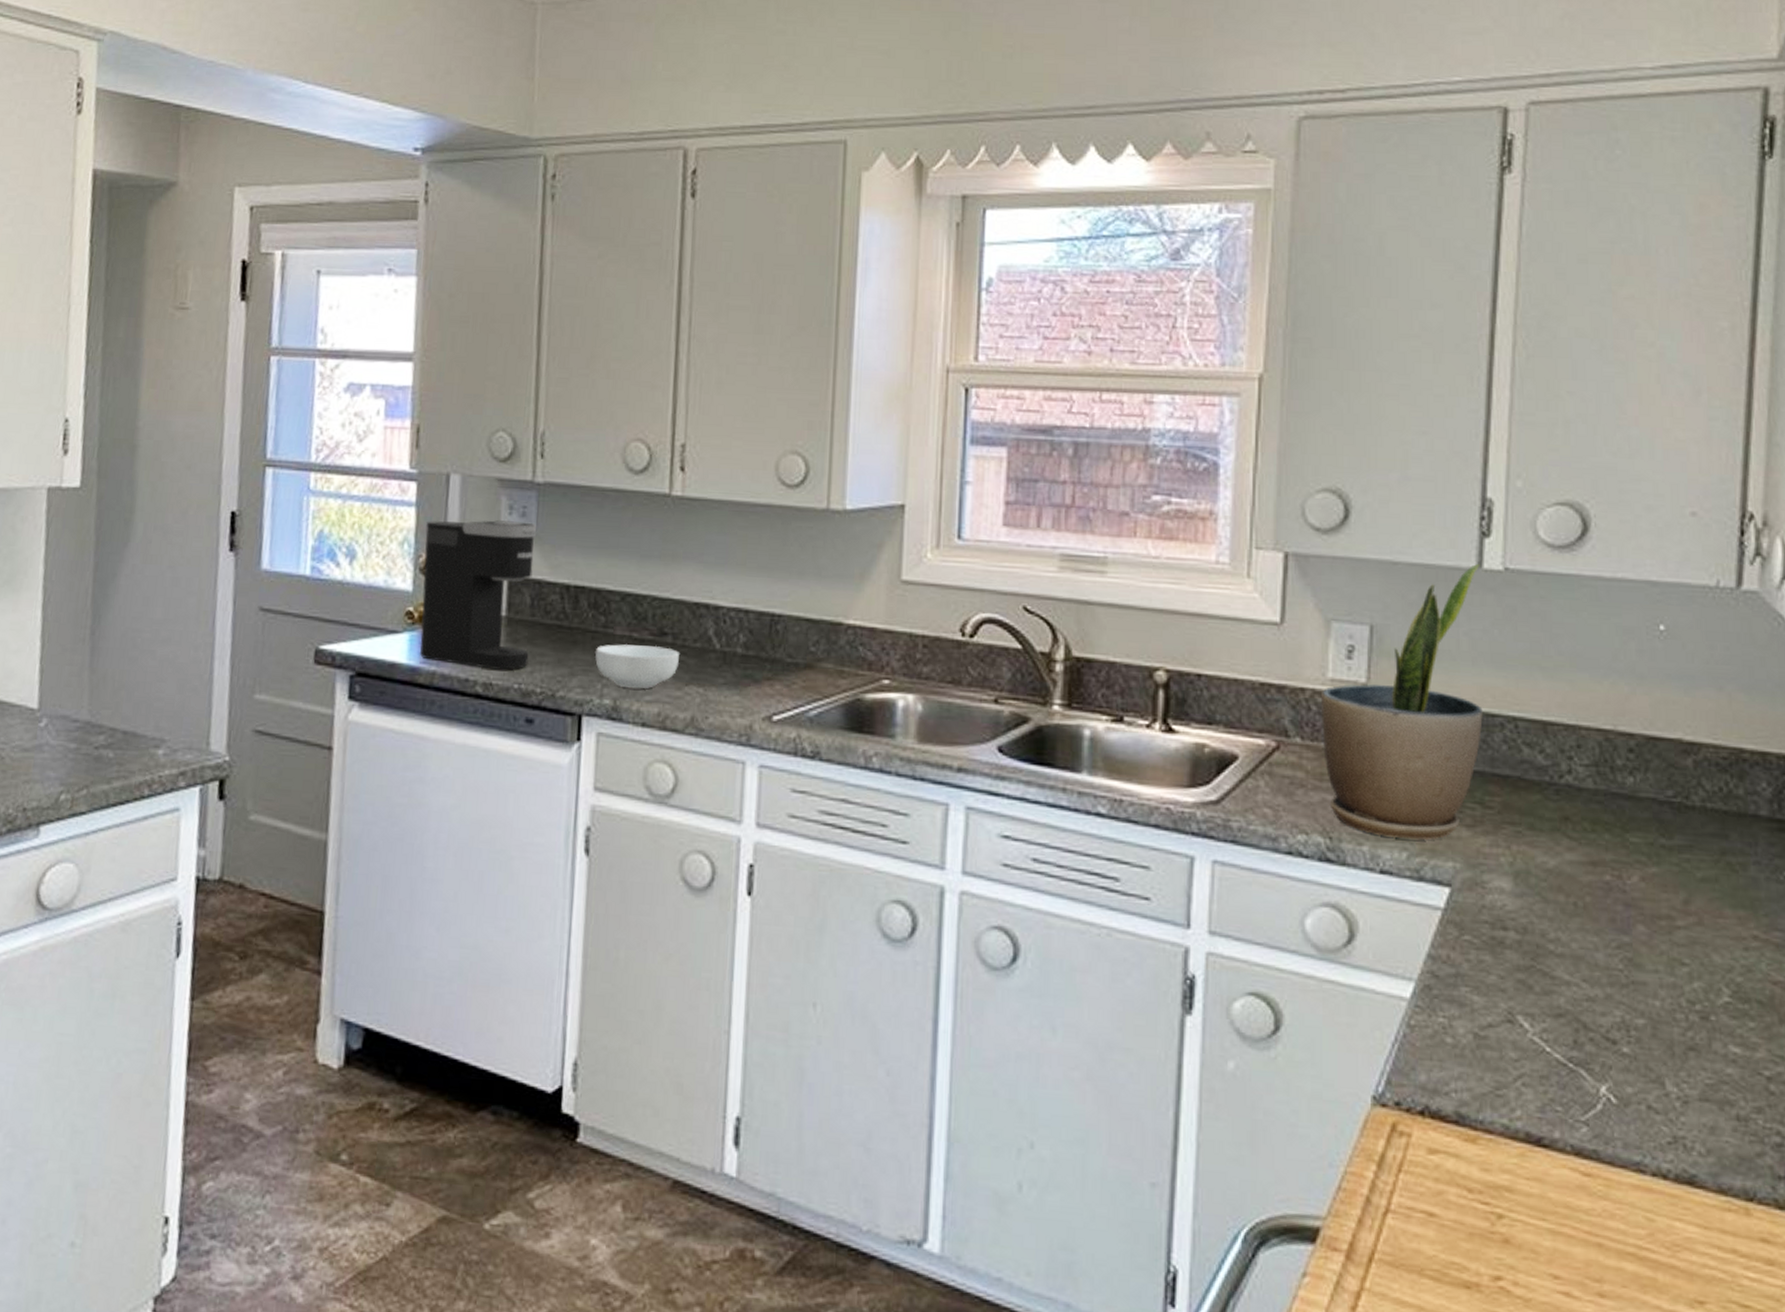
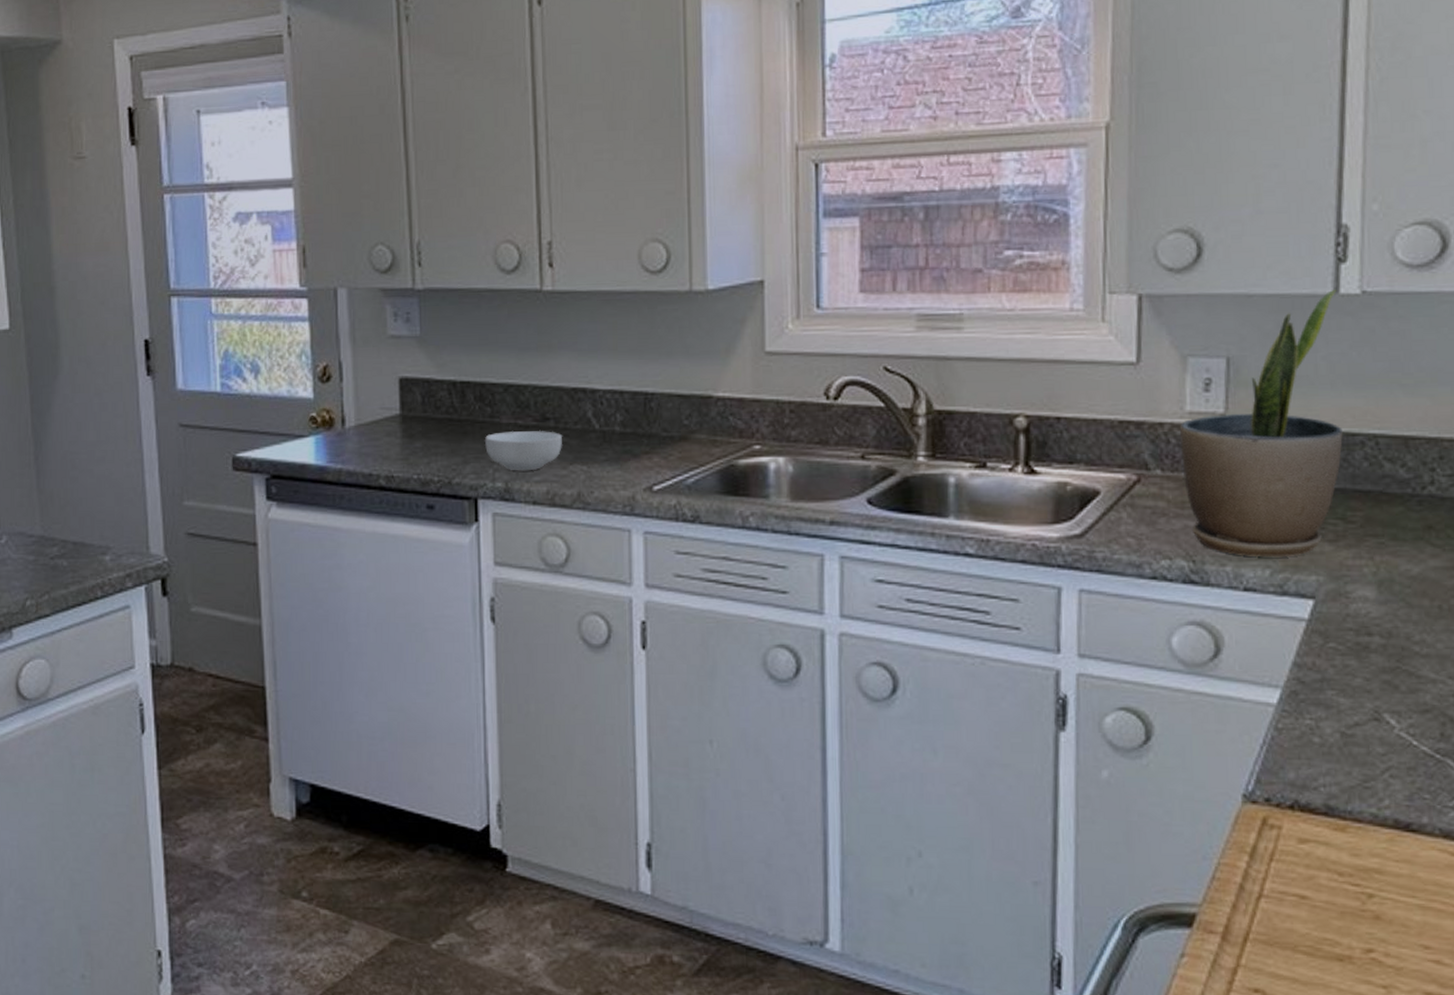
coffee maker: present [419,519,537,670] -> none [320,326,425,463]

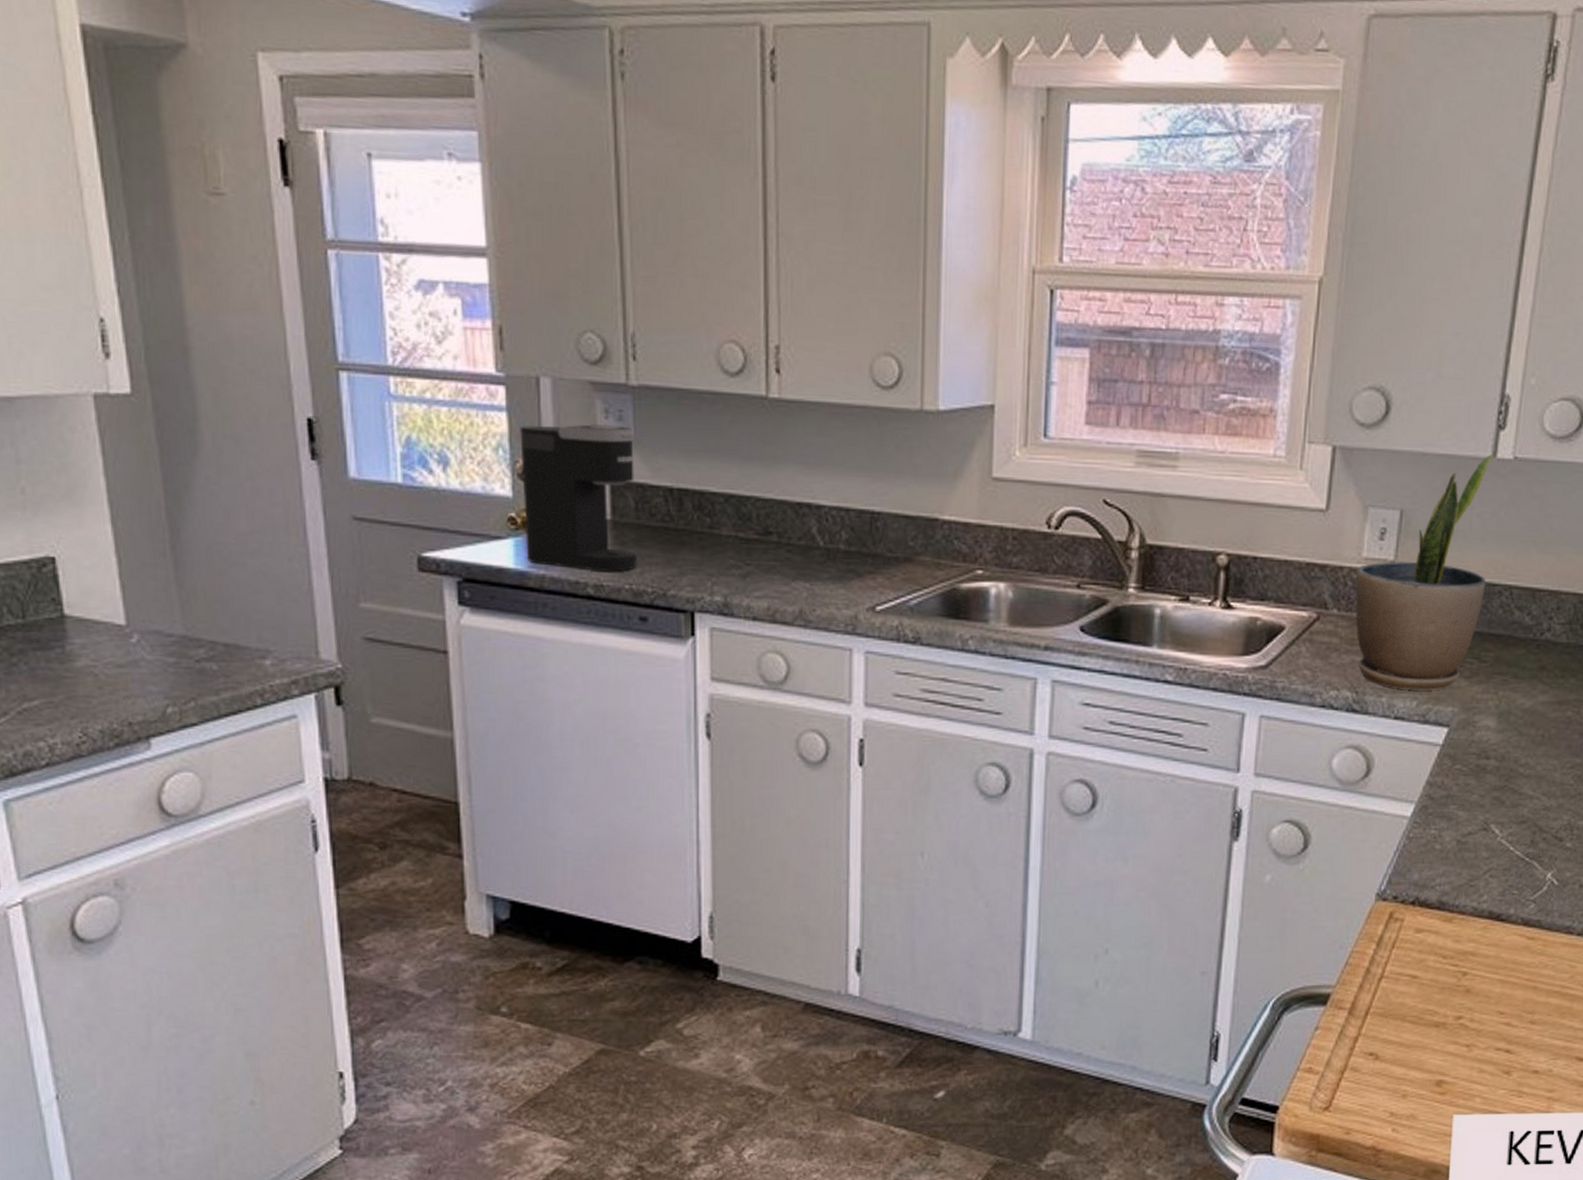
coffee maker: none [320,326,425,463] -> present [520,423,637,572]
cereal bowl: present [484,431,562,471] -> none [702,544,785,586]

